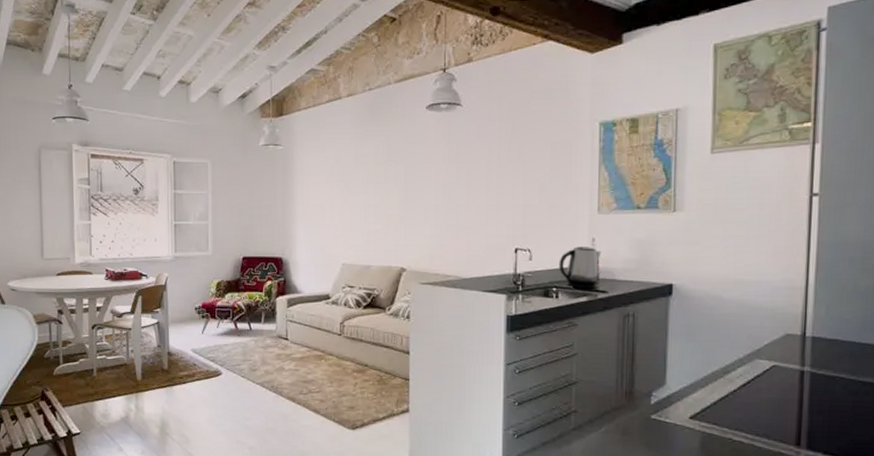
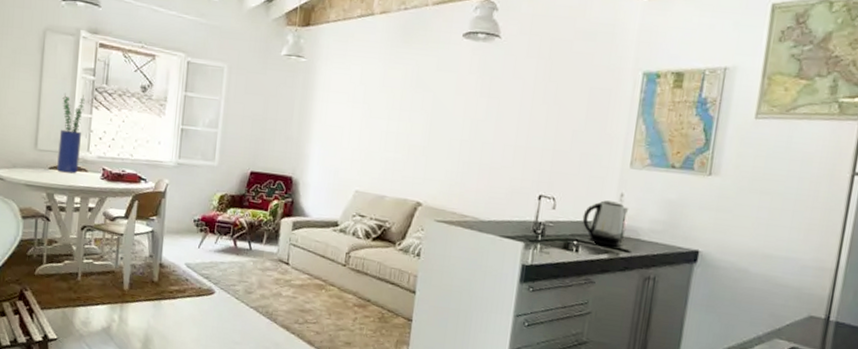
vase: none [62,203,84,278] -> present [57,93,85,174]

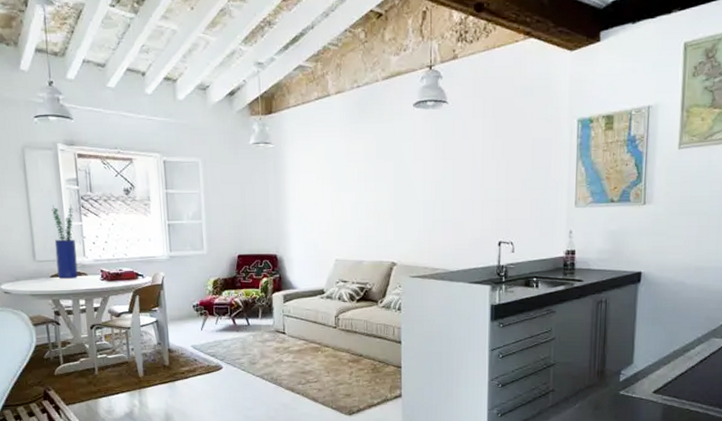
kettle: present [582,200,629,247] -> none [539,239,578,278]

